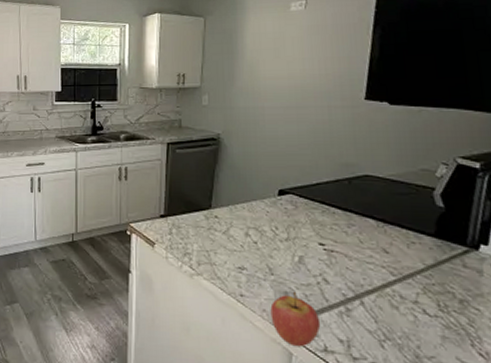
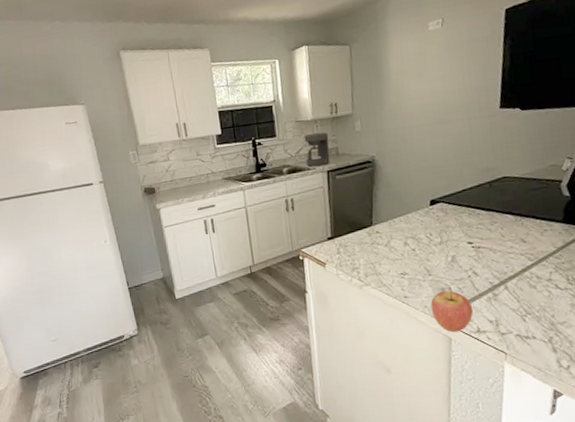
coffee maker: none [145,101,173,137] -> present [304,132,330,168]

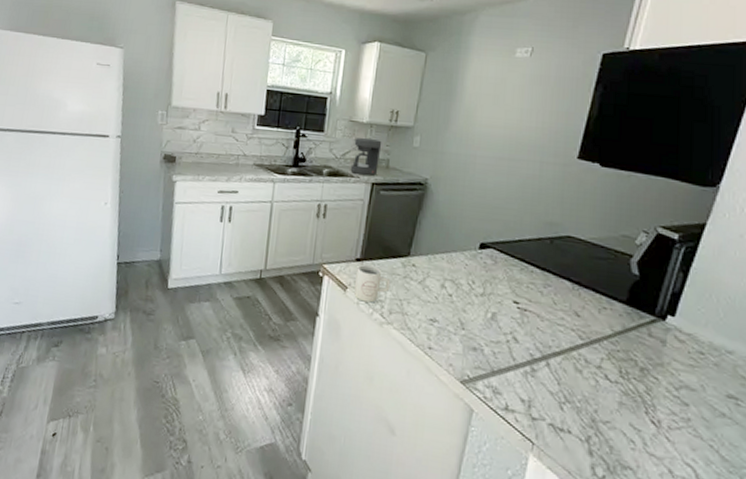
mug: none [330,240,362,273] -> present [354,264,391,303]
fruit: present [430,286,474,333] -> none [456,347,505,404]

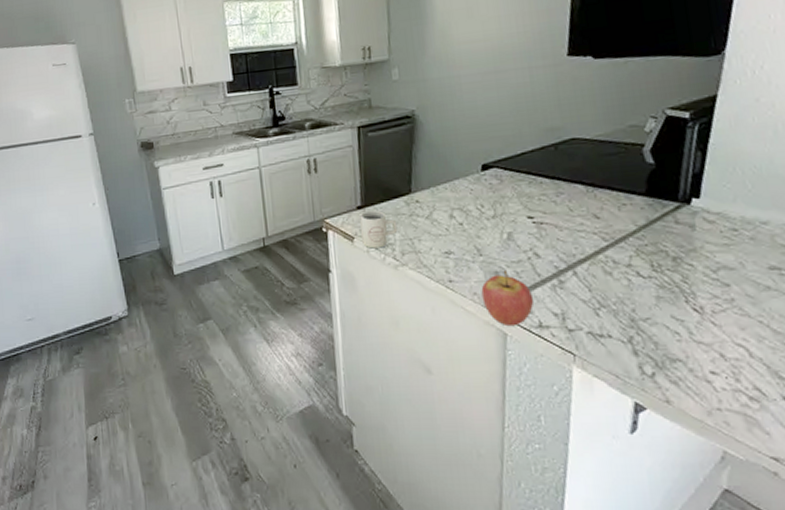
coffee maker: present [350,137,382,176] -> none [331,81,361,122]
fruit: none [456,347,505,404] -> present [481,269,535,327]

